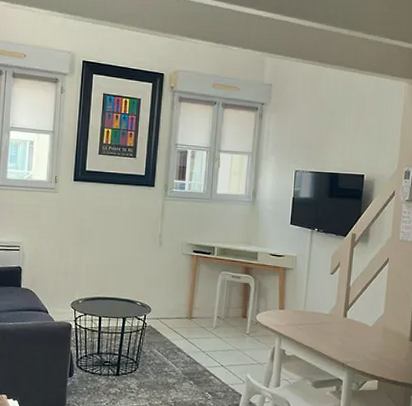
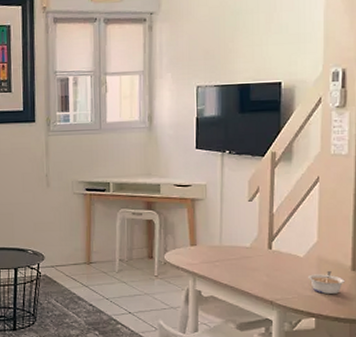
legume: none [374,340,404,360] -> present [307,271,345,294]

